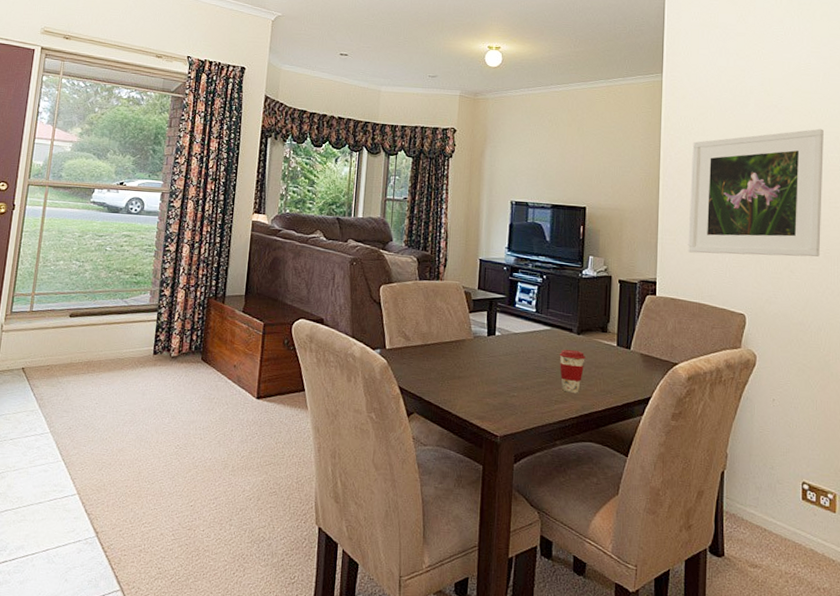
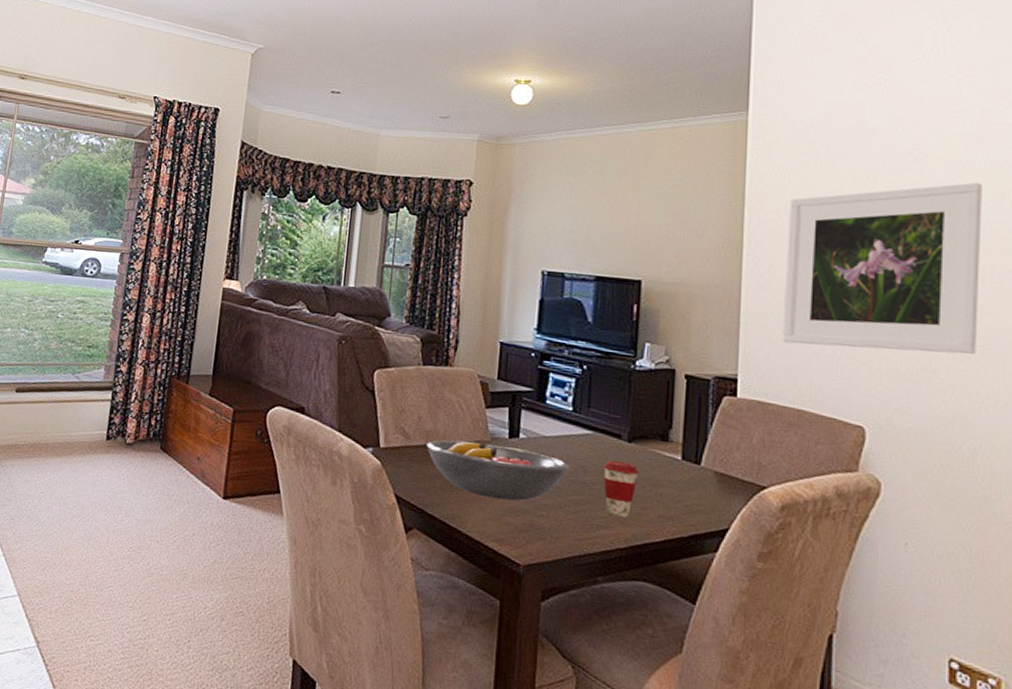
fruit bowl: none [423,340,534,386] -> present [427,440,569,501]

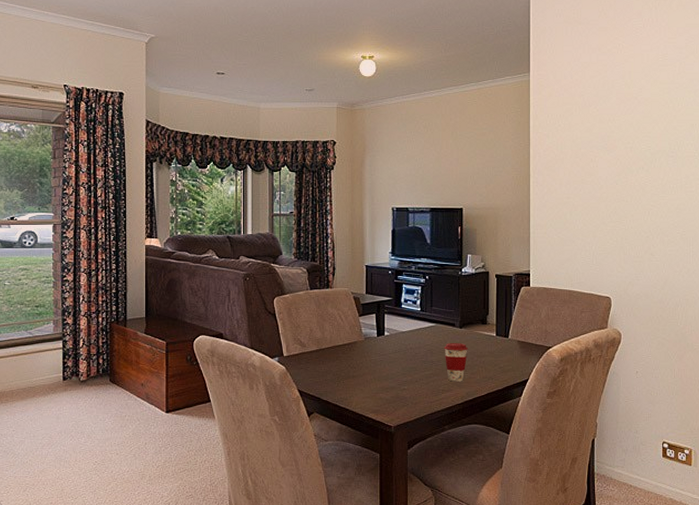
fruit bowl: present [427,440,569,501] -> none [318,342,421,382]
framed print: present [782,182,982,355] -> none [557,117,680,244]

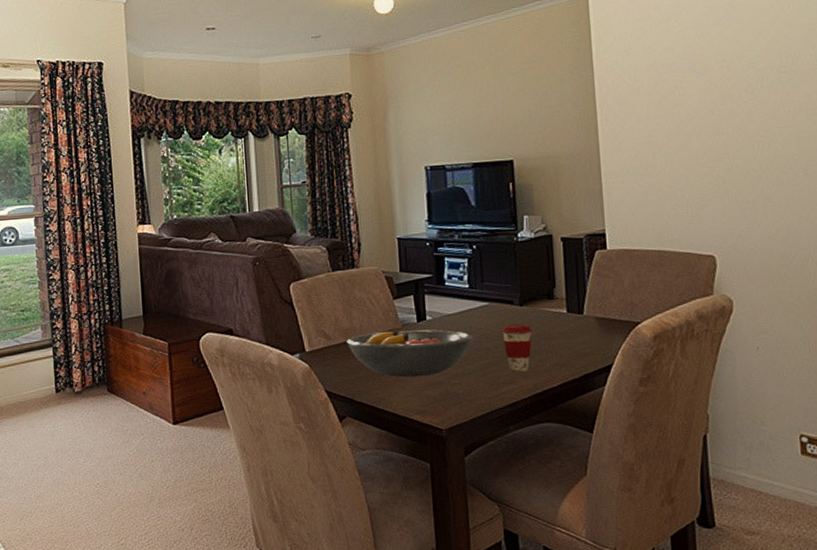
fruit bowl: none [318,342,421,382] -> present [347,329,473,378]

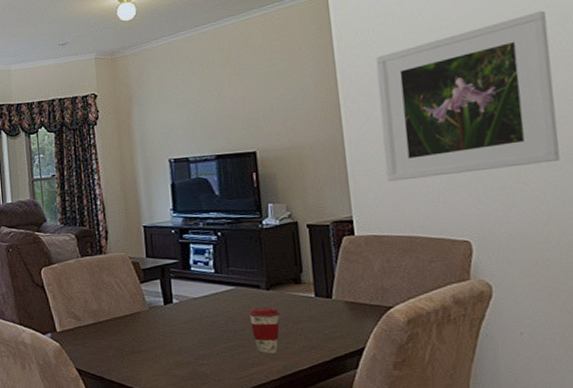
fruit bowl: present [347,329,473,378] -> none [96,312,220,357]
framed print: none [632,22,800,194] -> present [375,10,560,182]

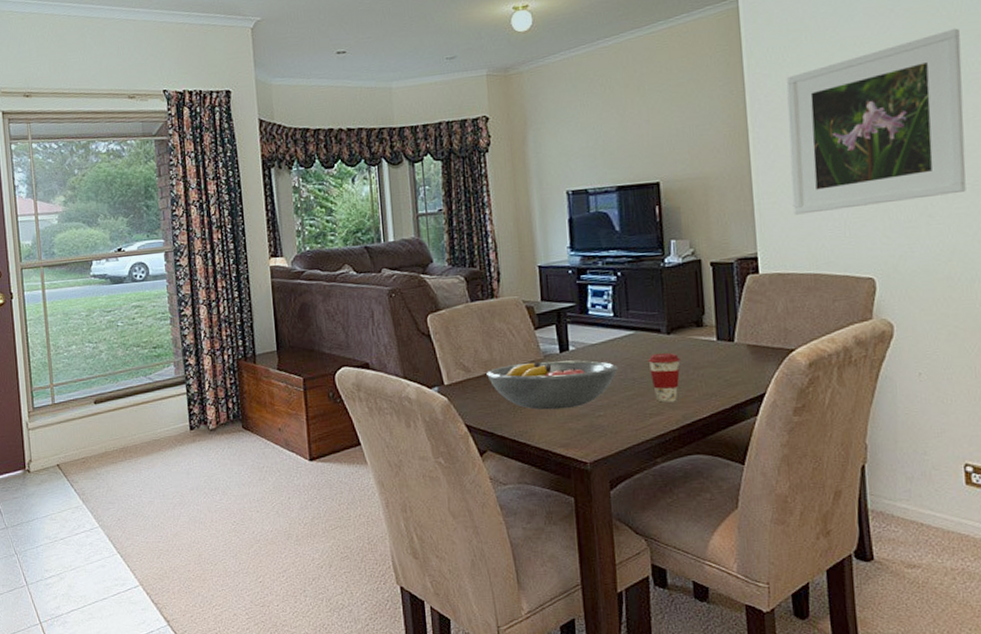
fruit bowl: none [96,312,220,357] -> present [487,360,618,410]

